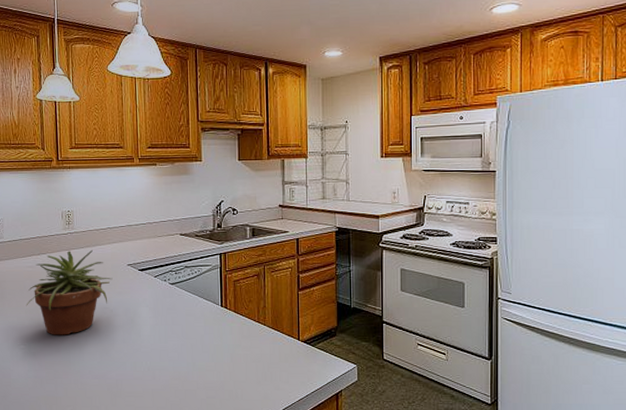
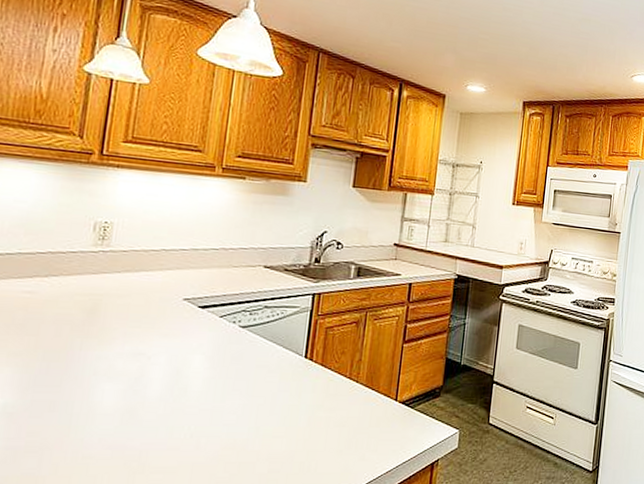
potted plant: present [26,249,113,335] -> none [10,274,158,389]

